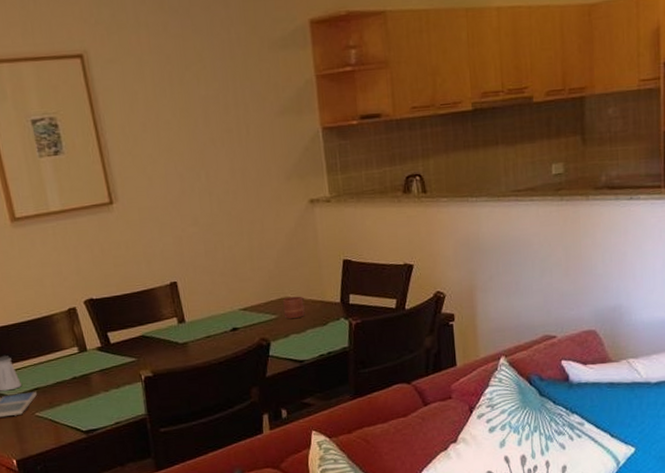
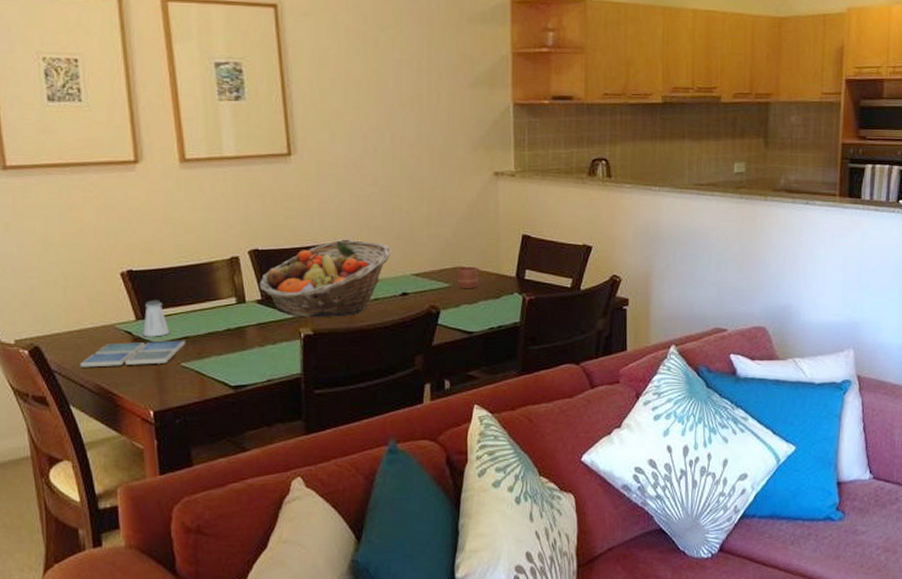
fruit basket: none [97,280,218,361] -> present [259,240,391,318]

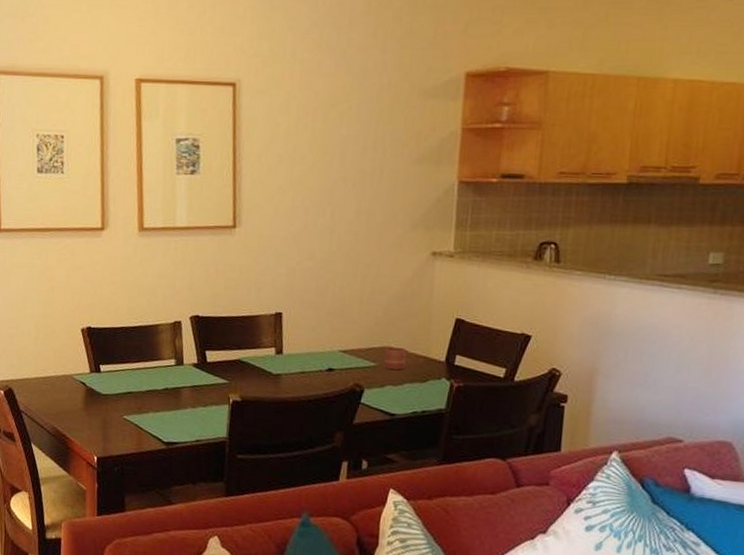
drink coaster: present [80,340,185,368] -> none [42,391,129,415]
saltshaker: present [143,300,170,337] -> none [95,355,117,390]
fruit basket: present [259,240,391,318] -> none [196,312,321,387]

